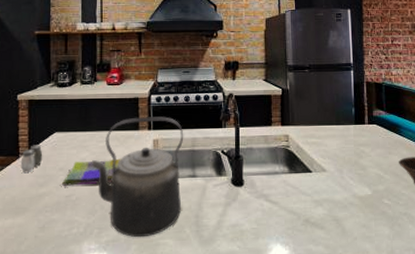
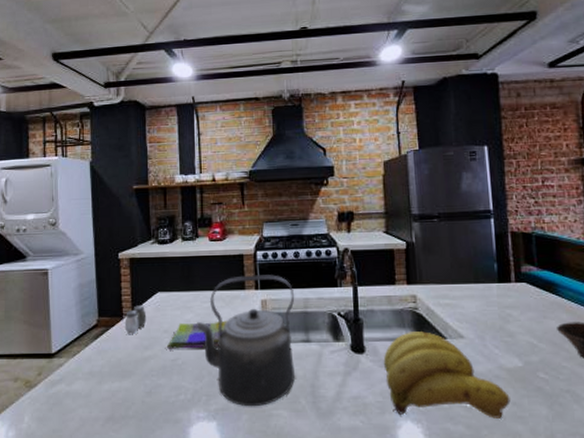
banana bunch: none [259,166,361,239] -> present [383,331,511,418]

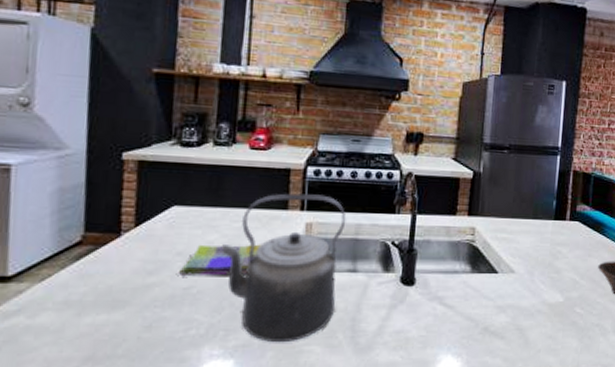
salt and pepper shaker: present [124,305,147,335] -> none [122,220,155,257]
banana bunch: present [383,331,511,418] -> none [432,265,548,351]

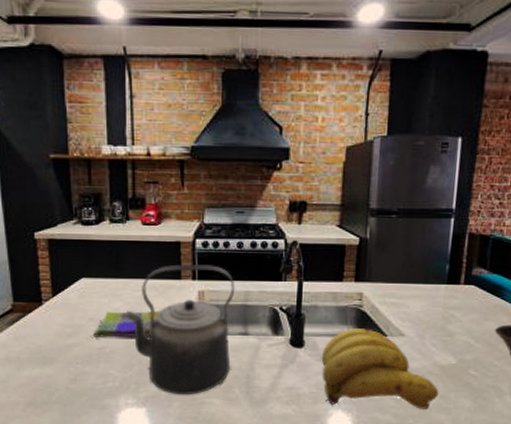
banana bunch: none [432,265,548,351] -> present [321,328,439,409]

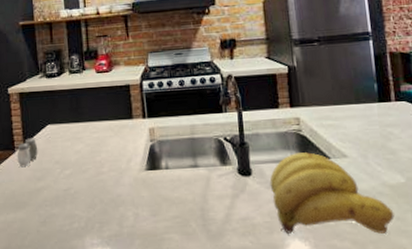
salt and pepper shaker: none [44,291,70,322] -> present [17,138,38,168]
dish towel: present [93,309,160,338] -> none [59,148,117,179]
kettle: present [127,263,235,395] -> none [87,103,184,232]

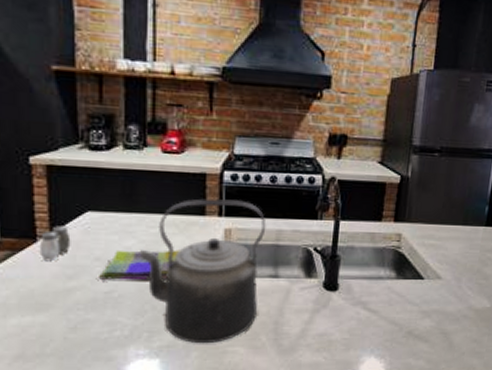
dish towel: none [59,148,117,179] -> present [99,248,180,280]
kettle: none [87,103,184,232] -> present [140,198,267,344]
banana bunch: present [269,152,394,234] -> none [355,271,473,354]

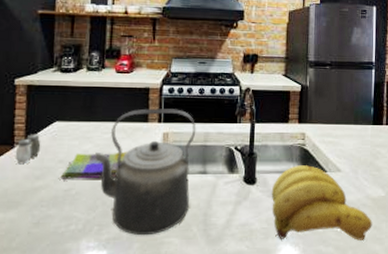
banana bunch: none [355,271,473,354] -> present [271,165,372,241]

